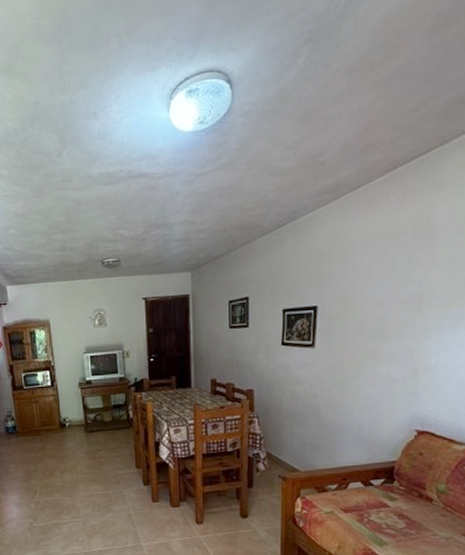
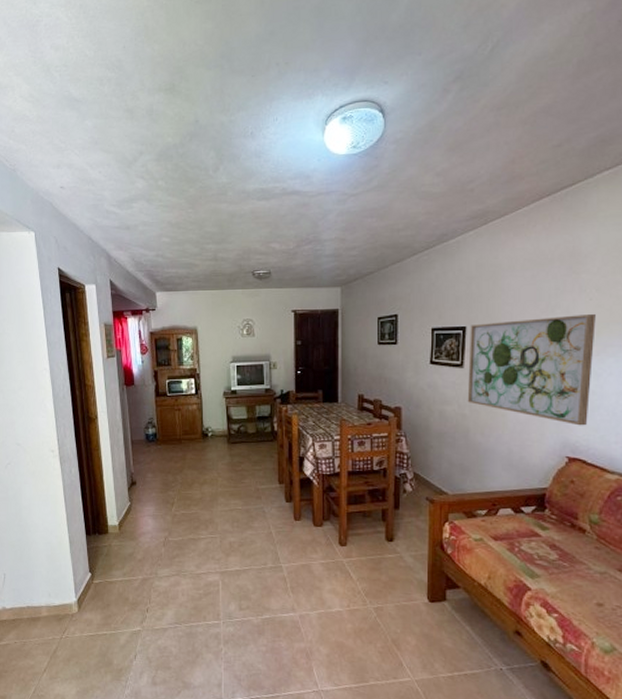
wall art: none [318,287,448,400] -> present [467,314,596,426]

